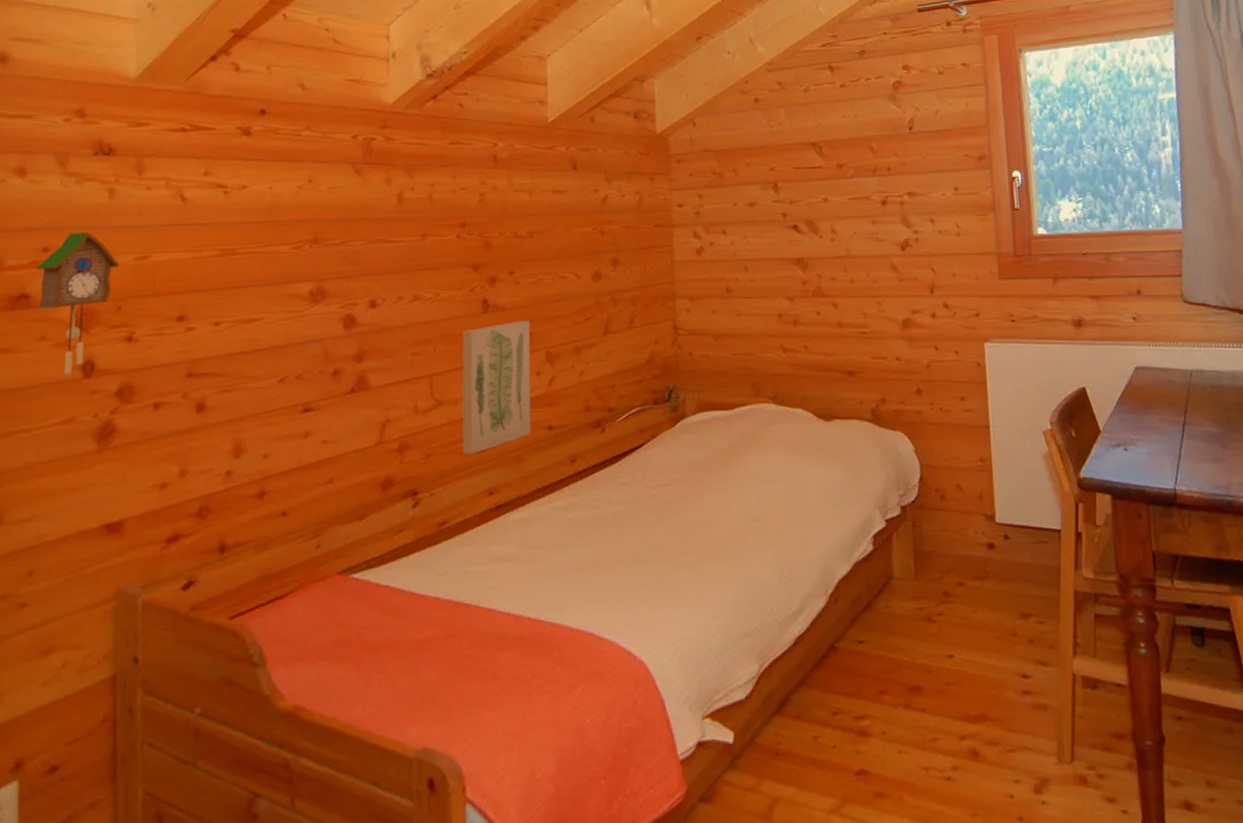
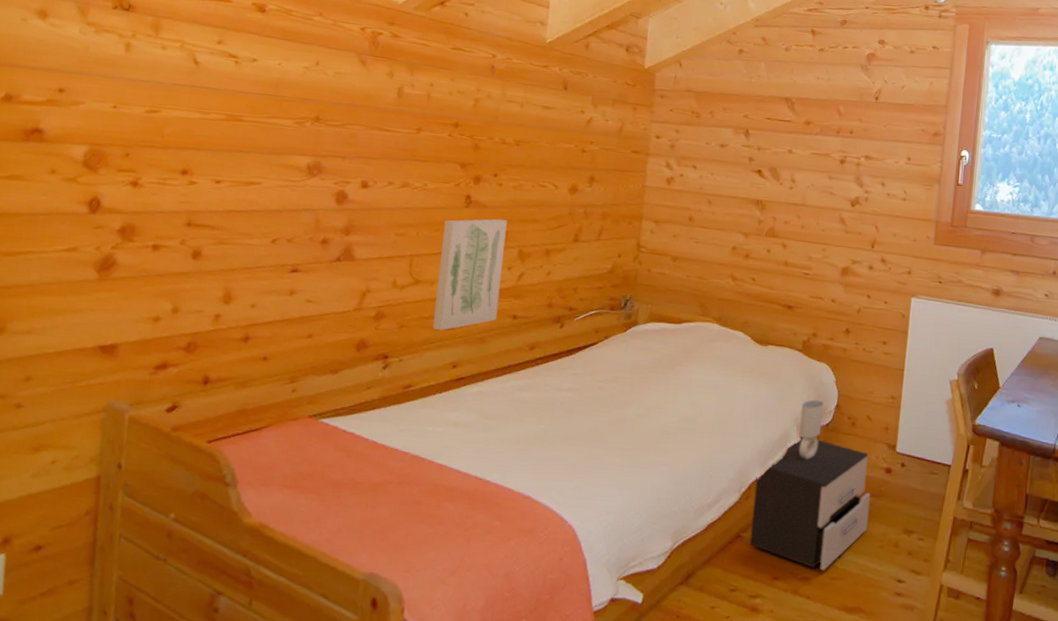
cuckoo clock: present [35,232,119,375] -> none [50,78,131,209]
nightstand: none [842,475,978,676] -> present [749,400,871,571]

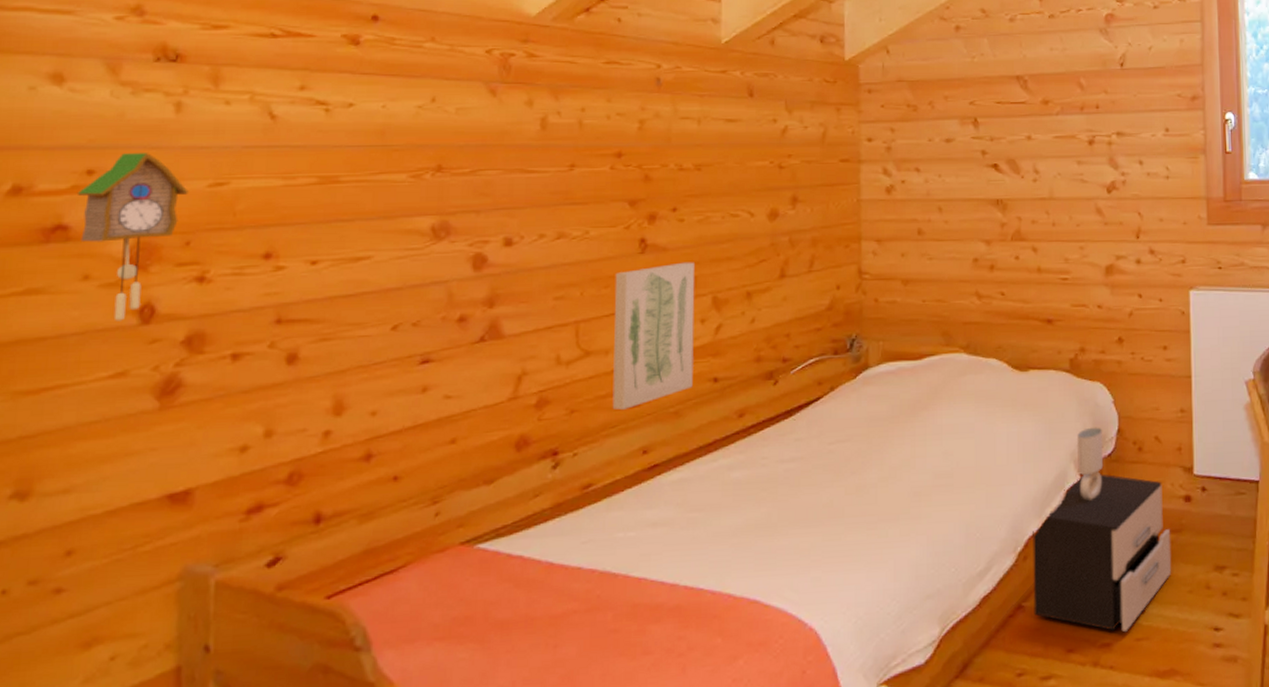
cuckoo clock: none [50,78,131,209] -> present [76,153,188,321]

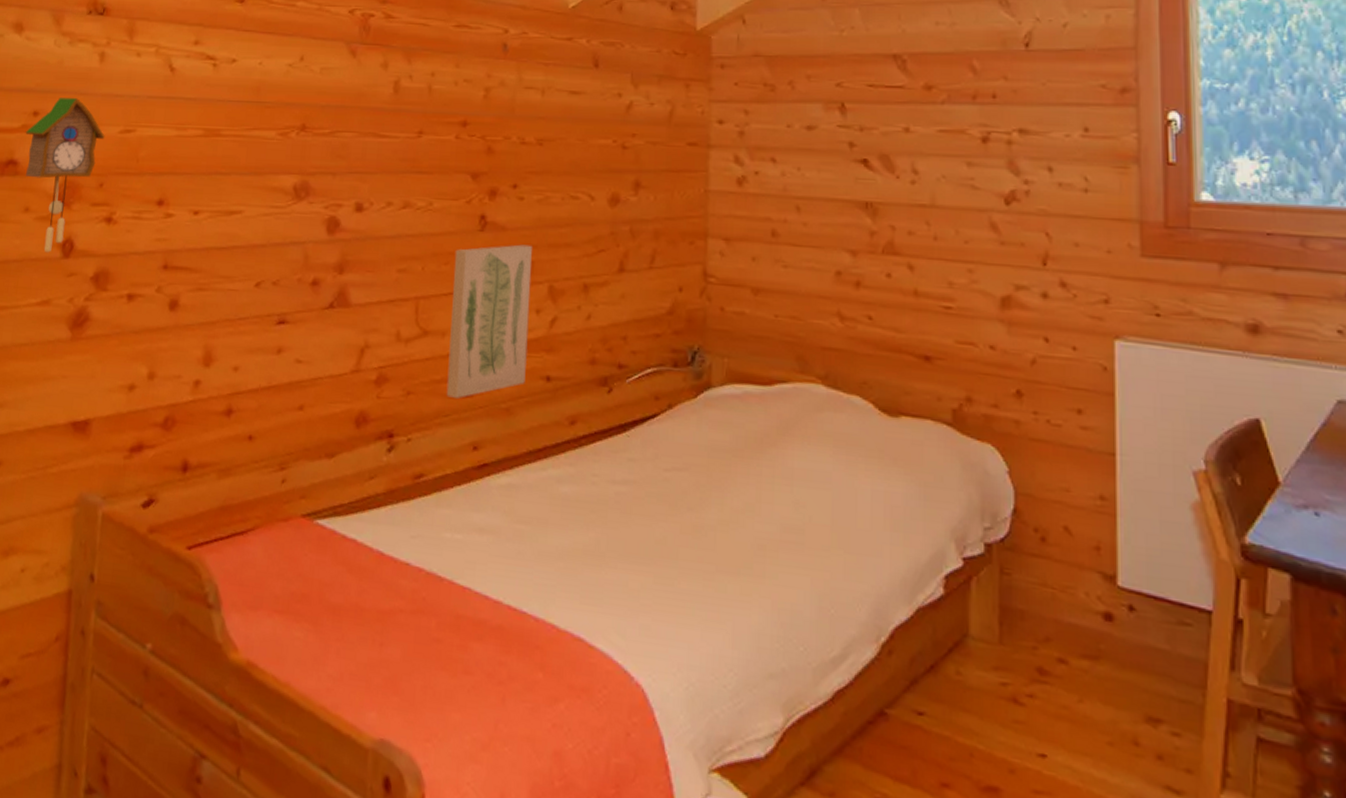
nightstand: present [1033,427,1172,633] -> none [899,500,1085,779]

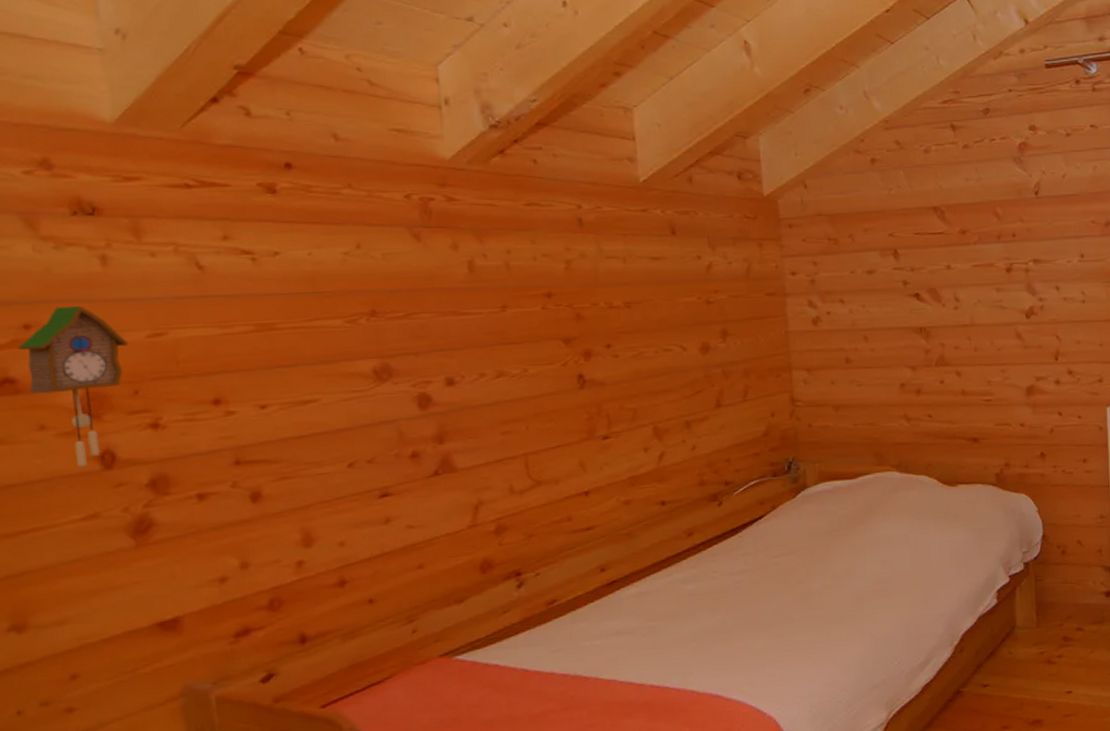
wall art: present [446,244,532,400] -> none [557,395,642,534]

